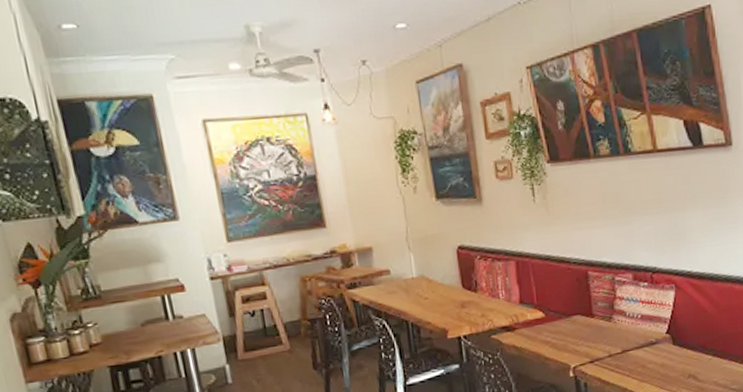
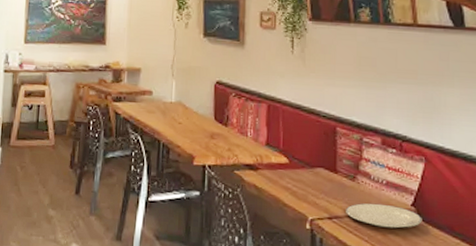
plate: none [606,336,677,360] -> present [346,203,422,229]

